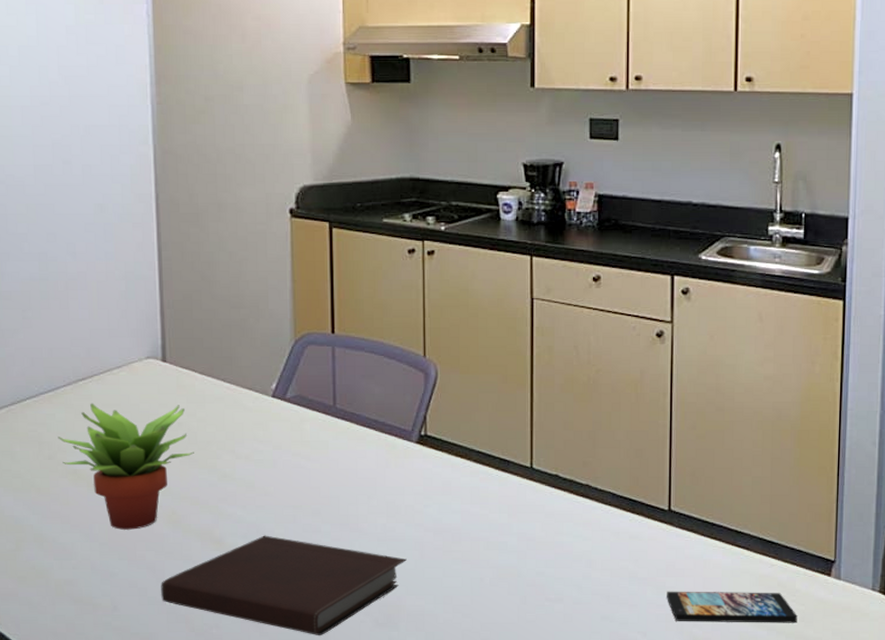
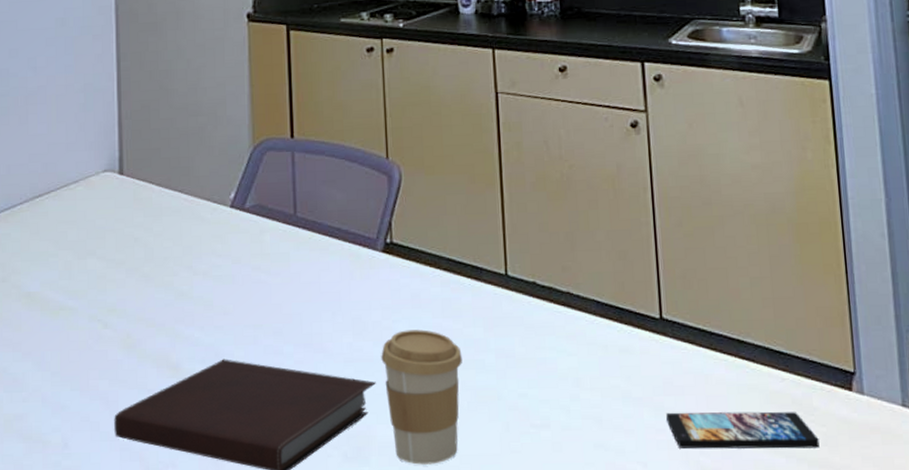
succulent plant: present [58,403,194,530] -> none [12,219,151,357]
coffee cup: none [412,514,487,631] -> present [381,329,462,465]

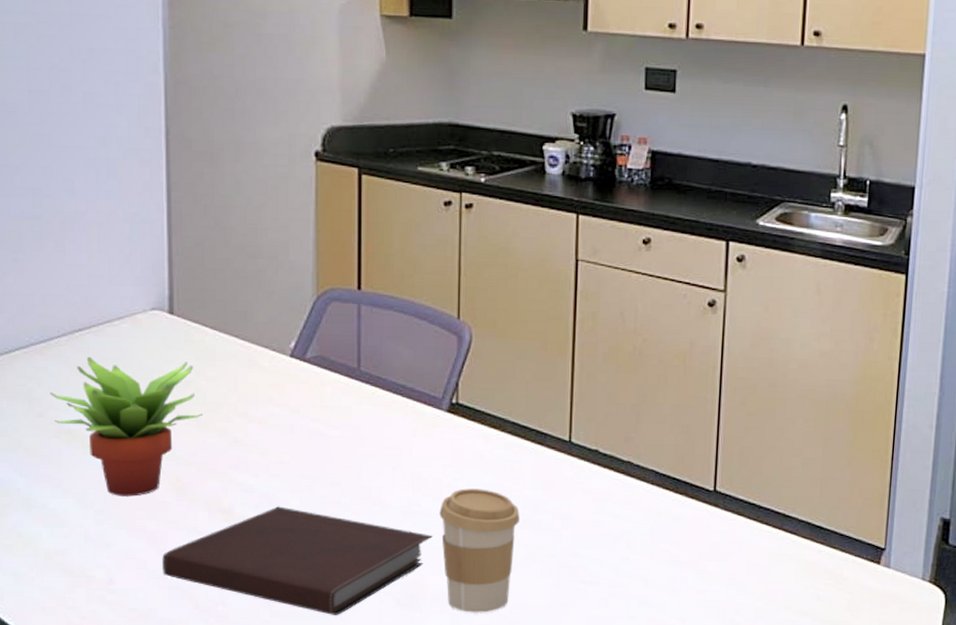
succulent plant: none [12,219,151,357] -> present [50,356,203,497]
smartphone: present [666,411,820,449] -> none [708,576,844,613]

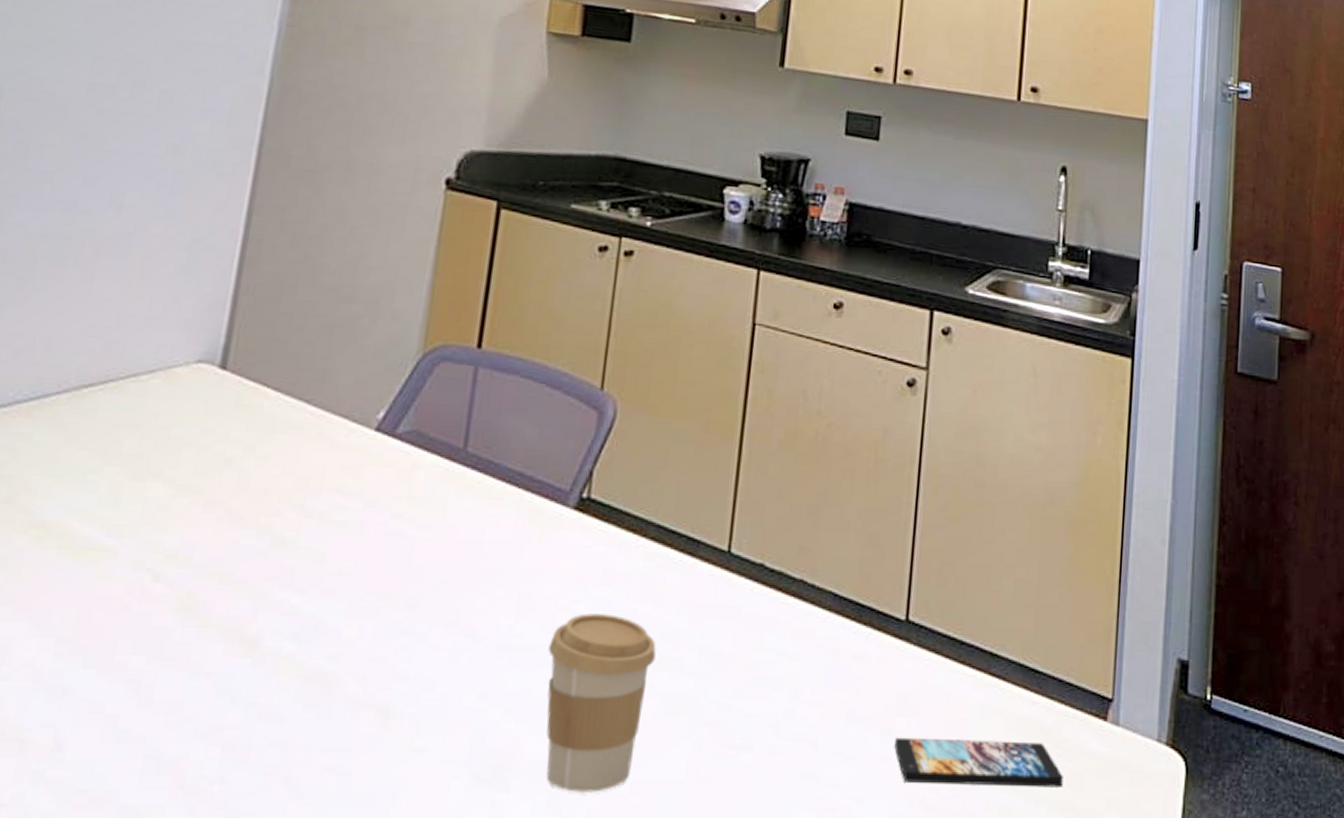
succulent plant: present [50,356,203,497] -> none [26,421,242,620]
notebook: present [162,506,433,615] -> none [139,636,536,798]
smartphone: none [708,576,844,613] -> present [894,737,1063,788]

